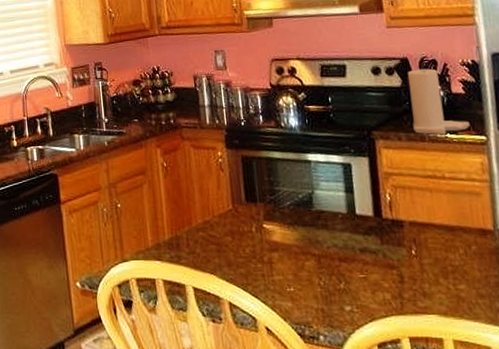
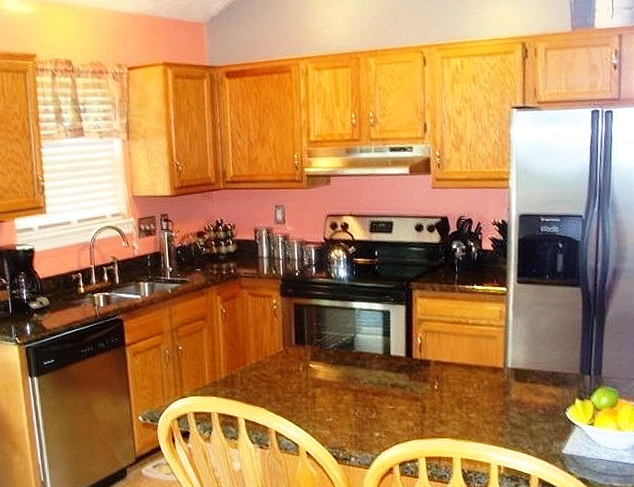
paper towel: present [407,68,471,135] -> none [445,227,495,286]

